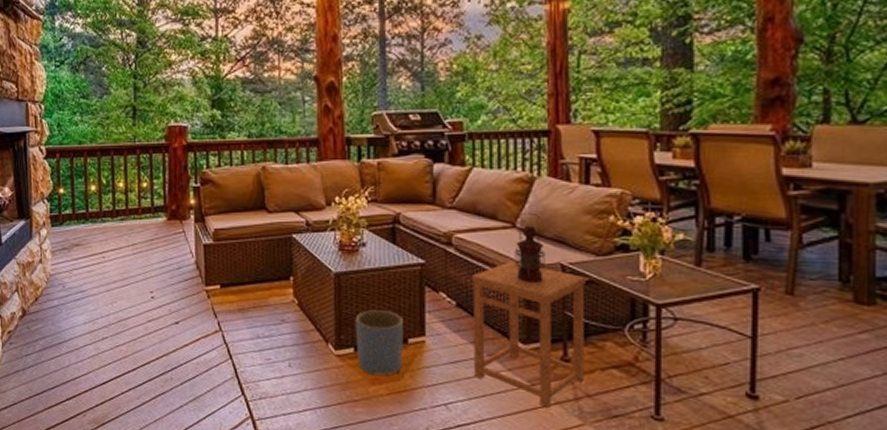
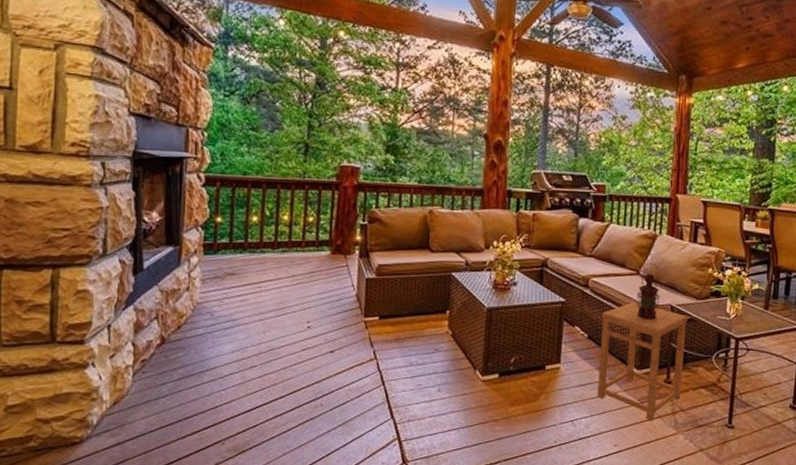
planter: present [355,310,405,376] -> none [501,341,544,398]

